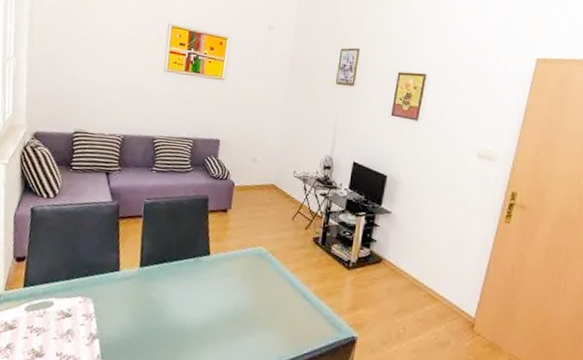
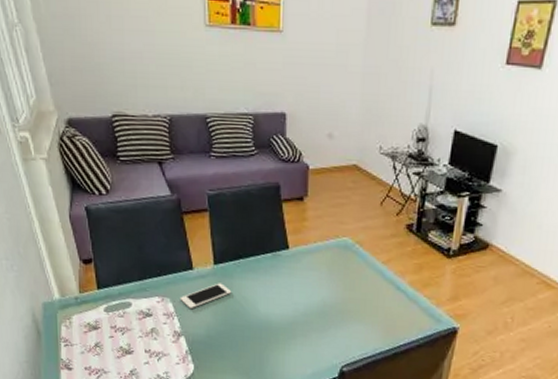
cell phone: none [101,285,153,311] -> present [180,283,232,310]

